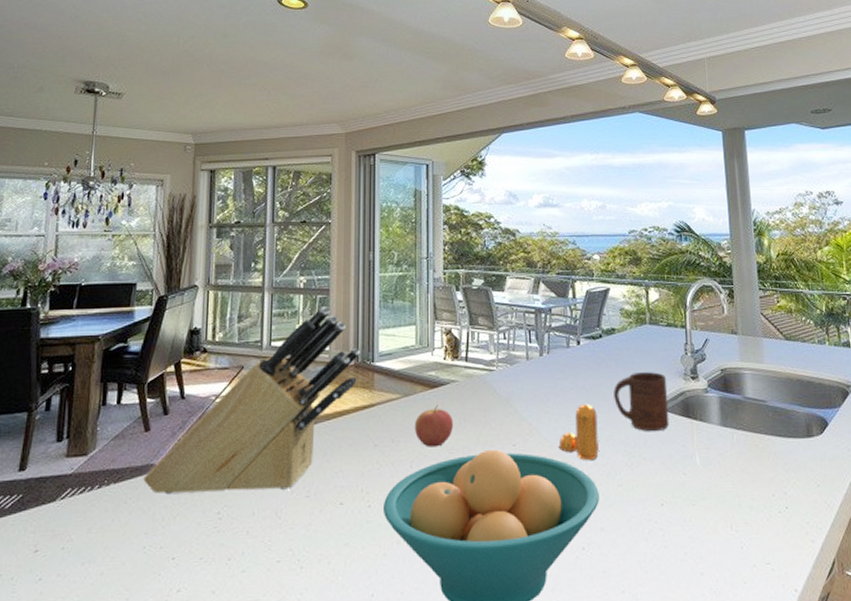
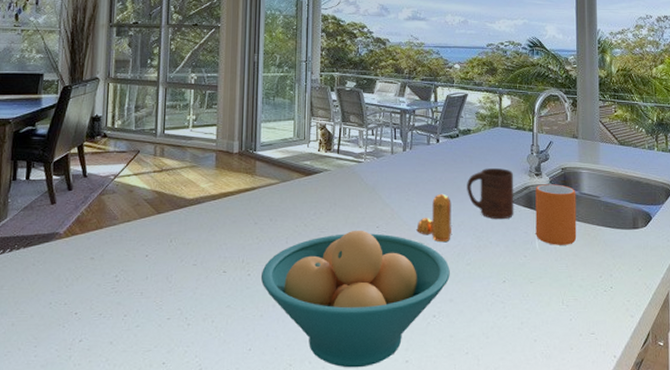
knife block: present [143,307,361,495] -> none [50,101,245,259]
apple: present [414,405,454,447] -> none [290,190,326,226]
mug: none [692,388,743,460] -> present [535,184,577,245]

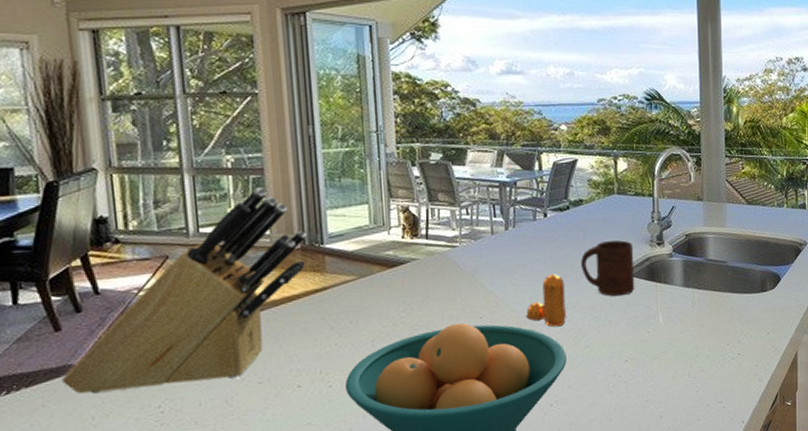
knife block: none [50,101,245,259] -> present [62,188,308,394]
mug: present [535,184,577,245] -> none [657,252,703,318]

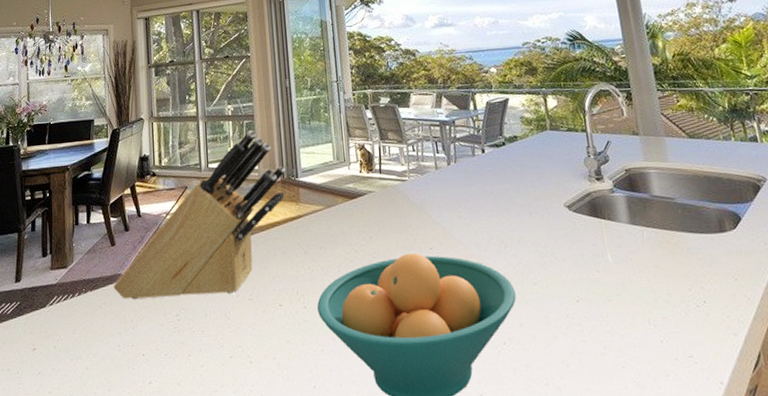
pepper shaker: present [526,273,566,327] -> none [472,207,512,261]
cup: present [581,240,635,297] -> none [521,175,579,232]

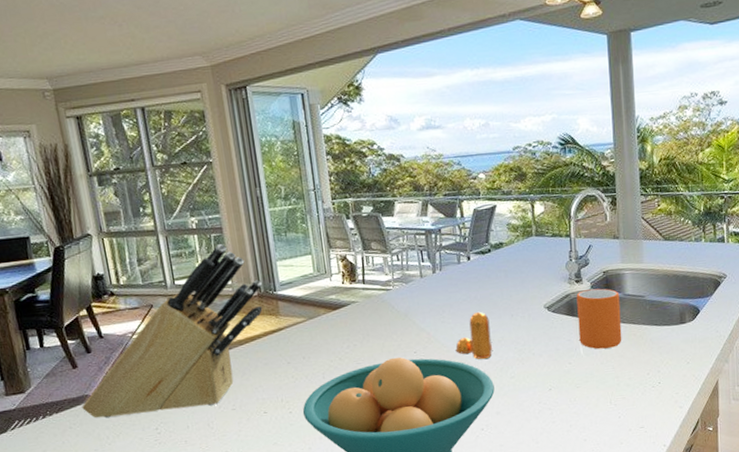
pepper shaker: none [472,207,512,261] -> present [455,311,492,359]
mug: none [598,188,655,257] -> present [576,288,622,350]

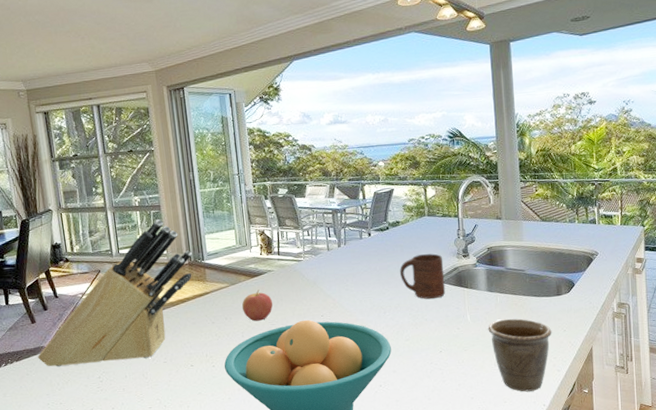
apple: none [321,324,359,360] -> present [241,289,273,321]
pepper shaker: present [455,311,492,359] -> none [357,281,390,323]
cup: none [504,279,556,331] -> present [400,253,446,300]
mug: present [576,288,622,350] -> none [464,262,505,317]
mug: none [603,350,674,432] -> present [488,318,552,392]

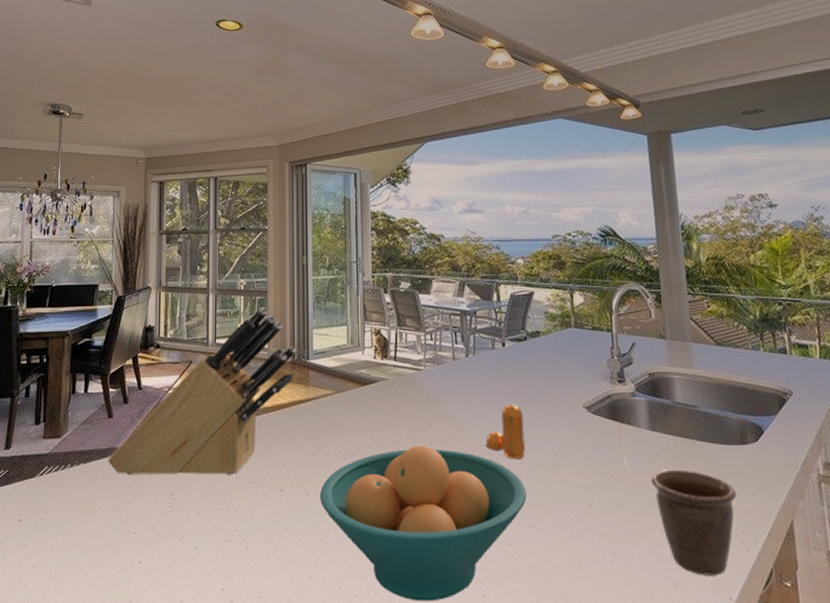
apple: present [241,289,273,321] -> none [347,401,385,441]
pepper shaker: none [357,281,390,323] -> present [485,403,525,458]
cup: present [400,253,446,300] -> none [539,375,596,434]

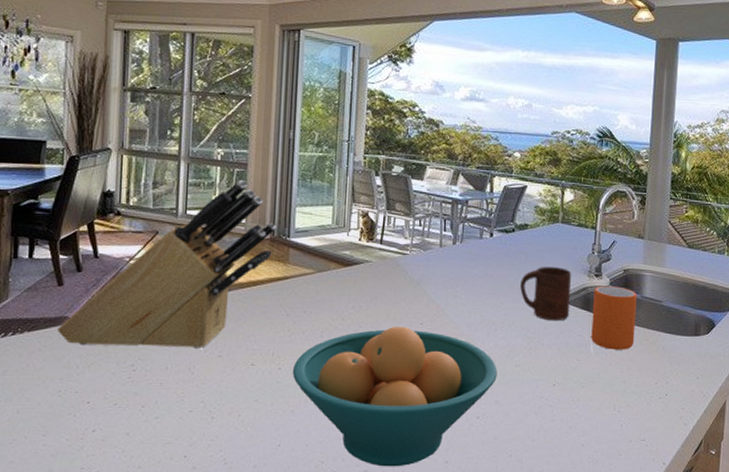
pepper shaker: present [485,403,525,458] -> none [463,291,503,342]
cup: none [539,375,596,434] -> present [520,267,572,321]
mug: none [619,392,673,464] -> present [591,286,637,350]
mug: present [651,469,737,576] -> none [612,355,684,445]

